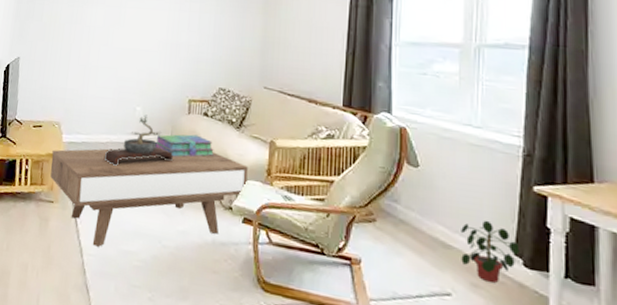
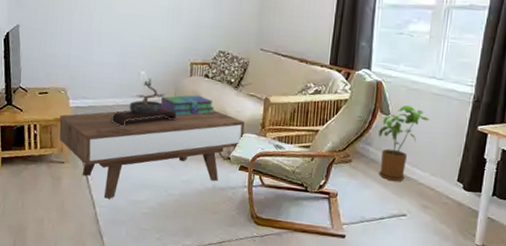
house plant: none [407,157,469,250] -> present [379,105,429,181]
potted plant: present [461,220,522,283] -> none [416,155,463,203]

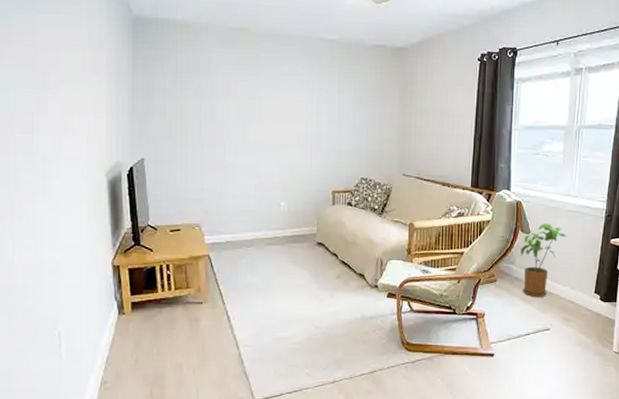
coffee table: present [59,110,245,199] -> none [195,238,390,337]
bonsai tree: present [111,78,178,127] -> none [251,209,322,261]
stack of books: present [158,95,214,116] -> none [301,224,359,247]

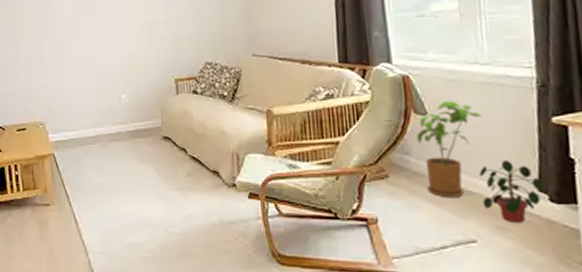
potted plant: none [558,269,600,315] -> present [479,159,546,222]

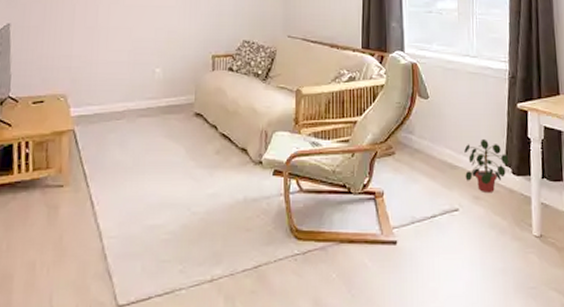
house plant: present [417,101,482,197] -> none [420,87,469,171]

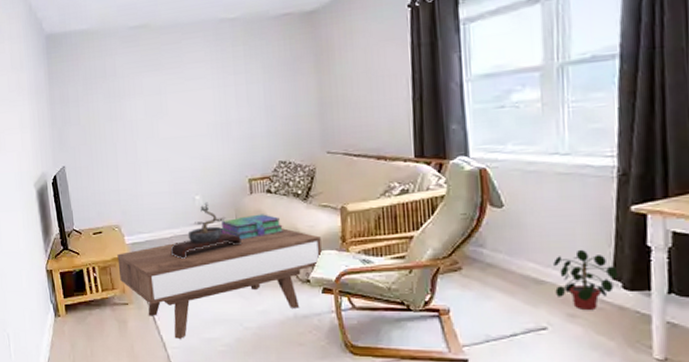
coffee table: none [57,107,276,227] -> present [117,228,322,339]
bonsai tree: none [121,76,200,135] -> present [170,202,243,259]
stack of books: none [177,92,241,118] -> present [220,214,283,240]

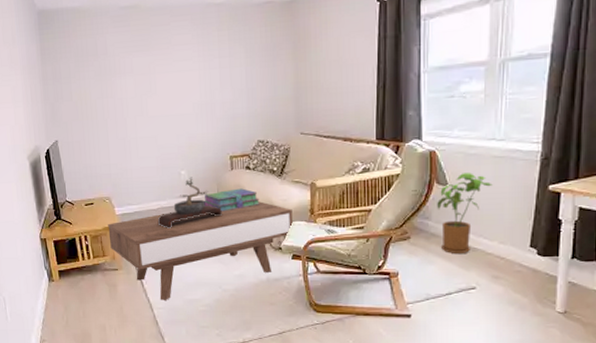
house plant: none [492,192,559,287] -> present [437,173,492,253]
potted plant: present [553,249,620,310] -> none [484,221,536,272]

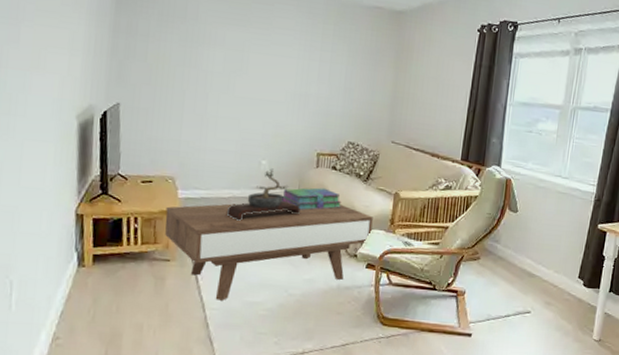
house plant: present [437,173,492,253] -> none [506,203,555,278]

